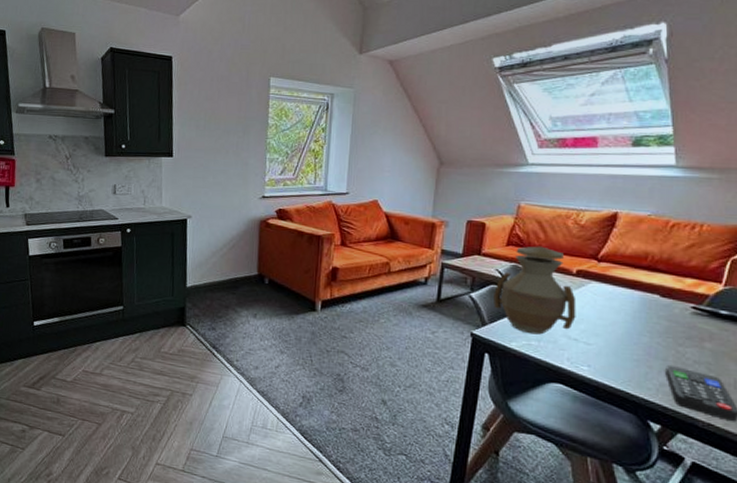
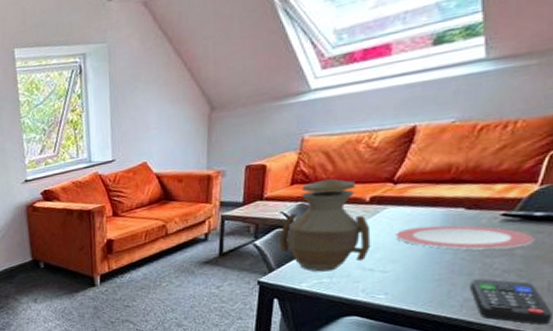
plate: none [598,305,721,341] -> present [395,225,535,250]

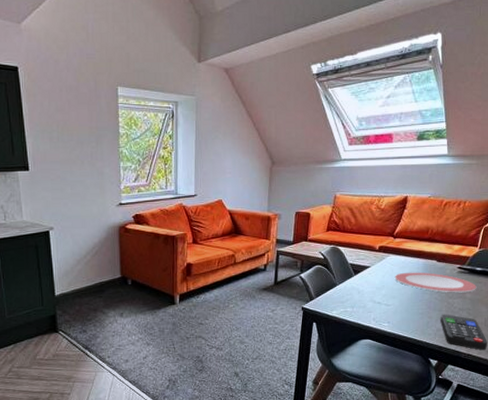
vase: present [280,178,371,272] -> none [318,229,379,303]

